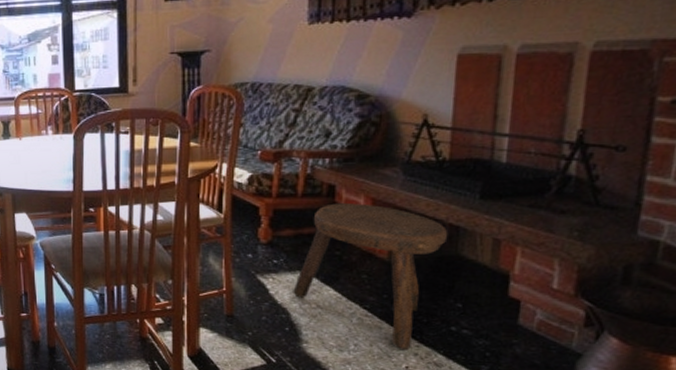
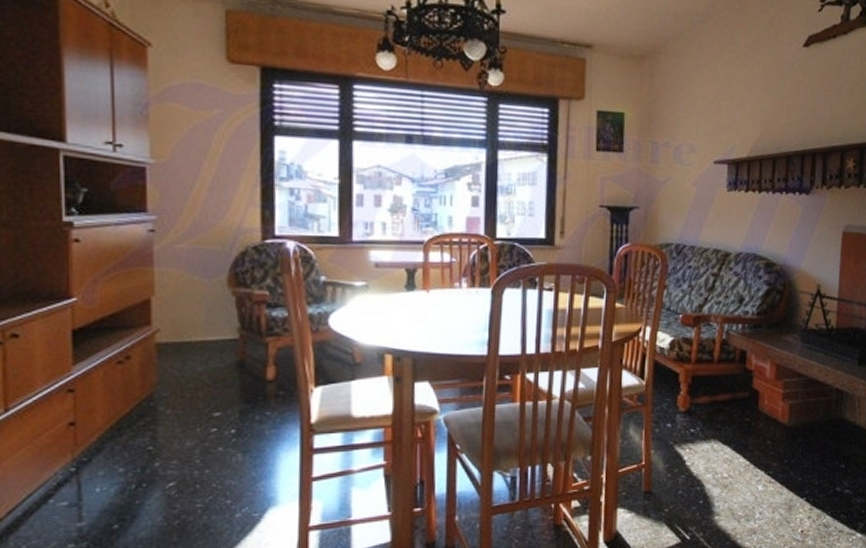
stool: present [293,203,448,350] -> none [707,369,835,514]

